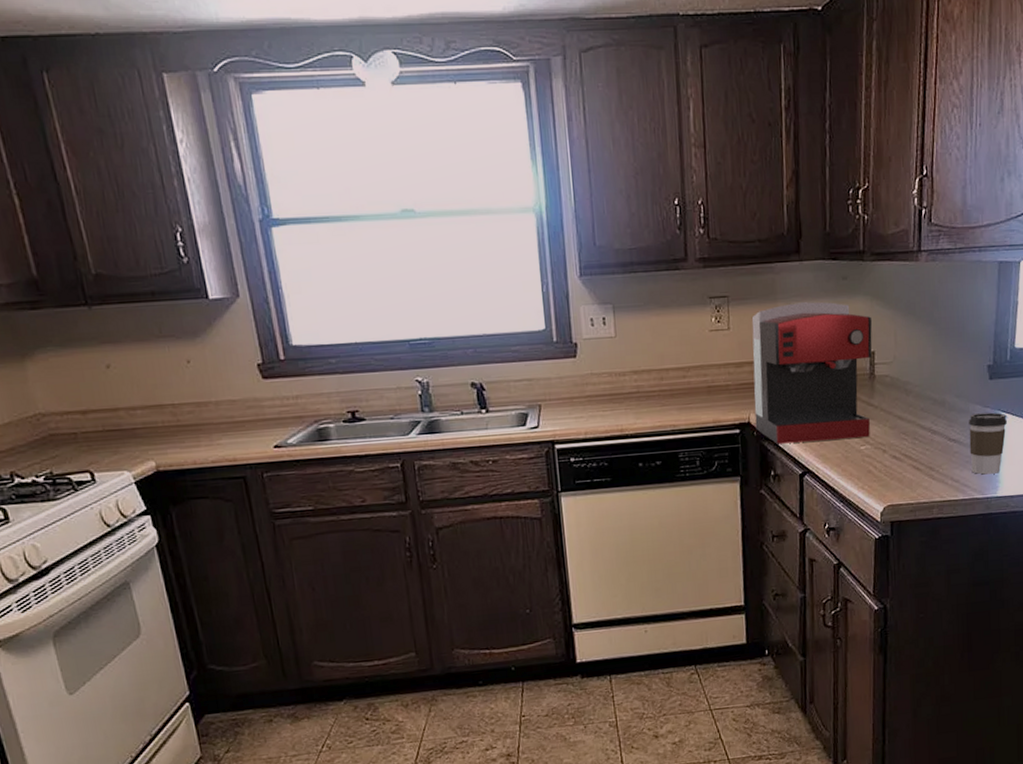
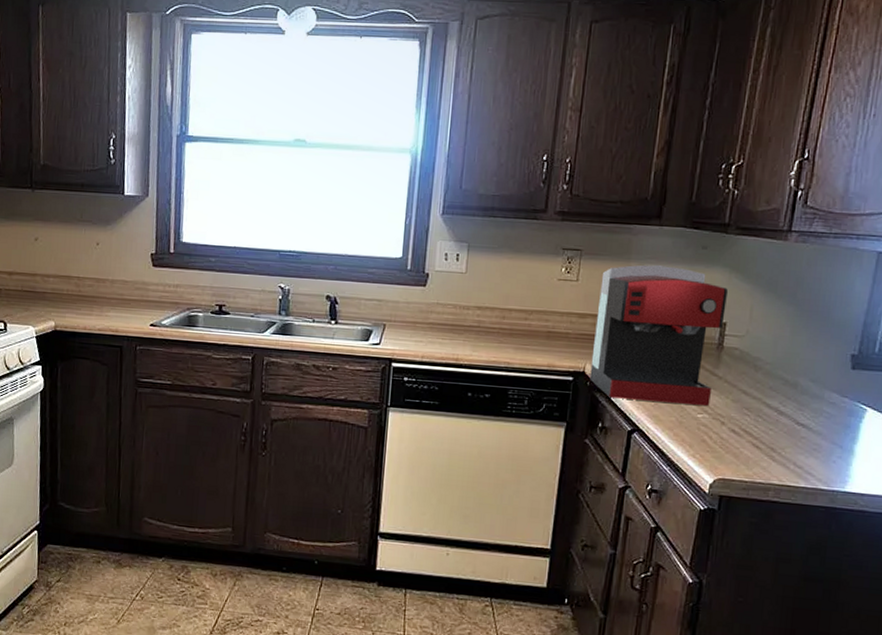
coffee cup: present [969,412,1007,475] -> none [818,401,866,467]

